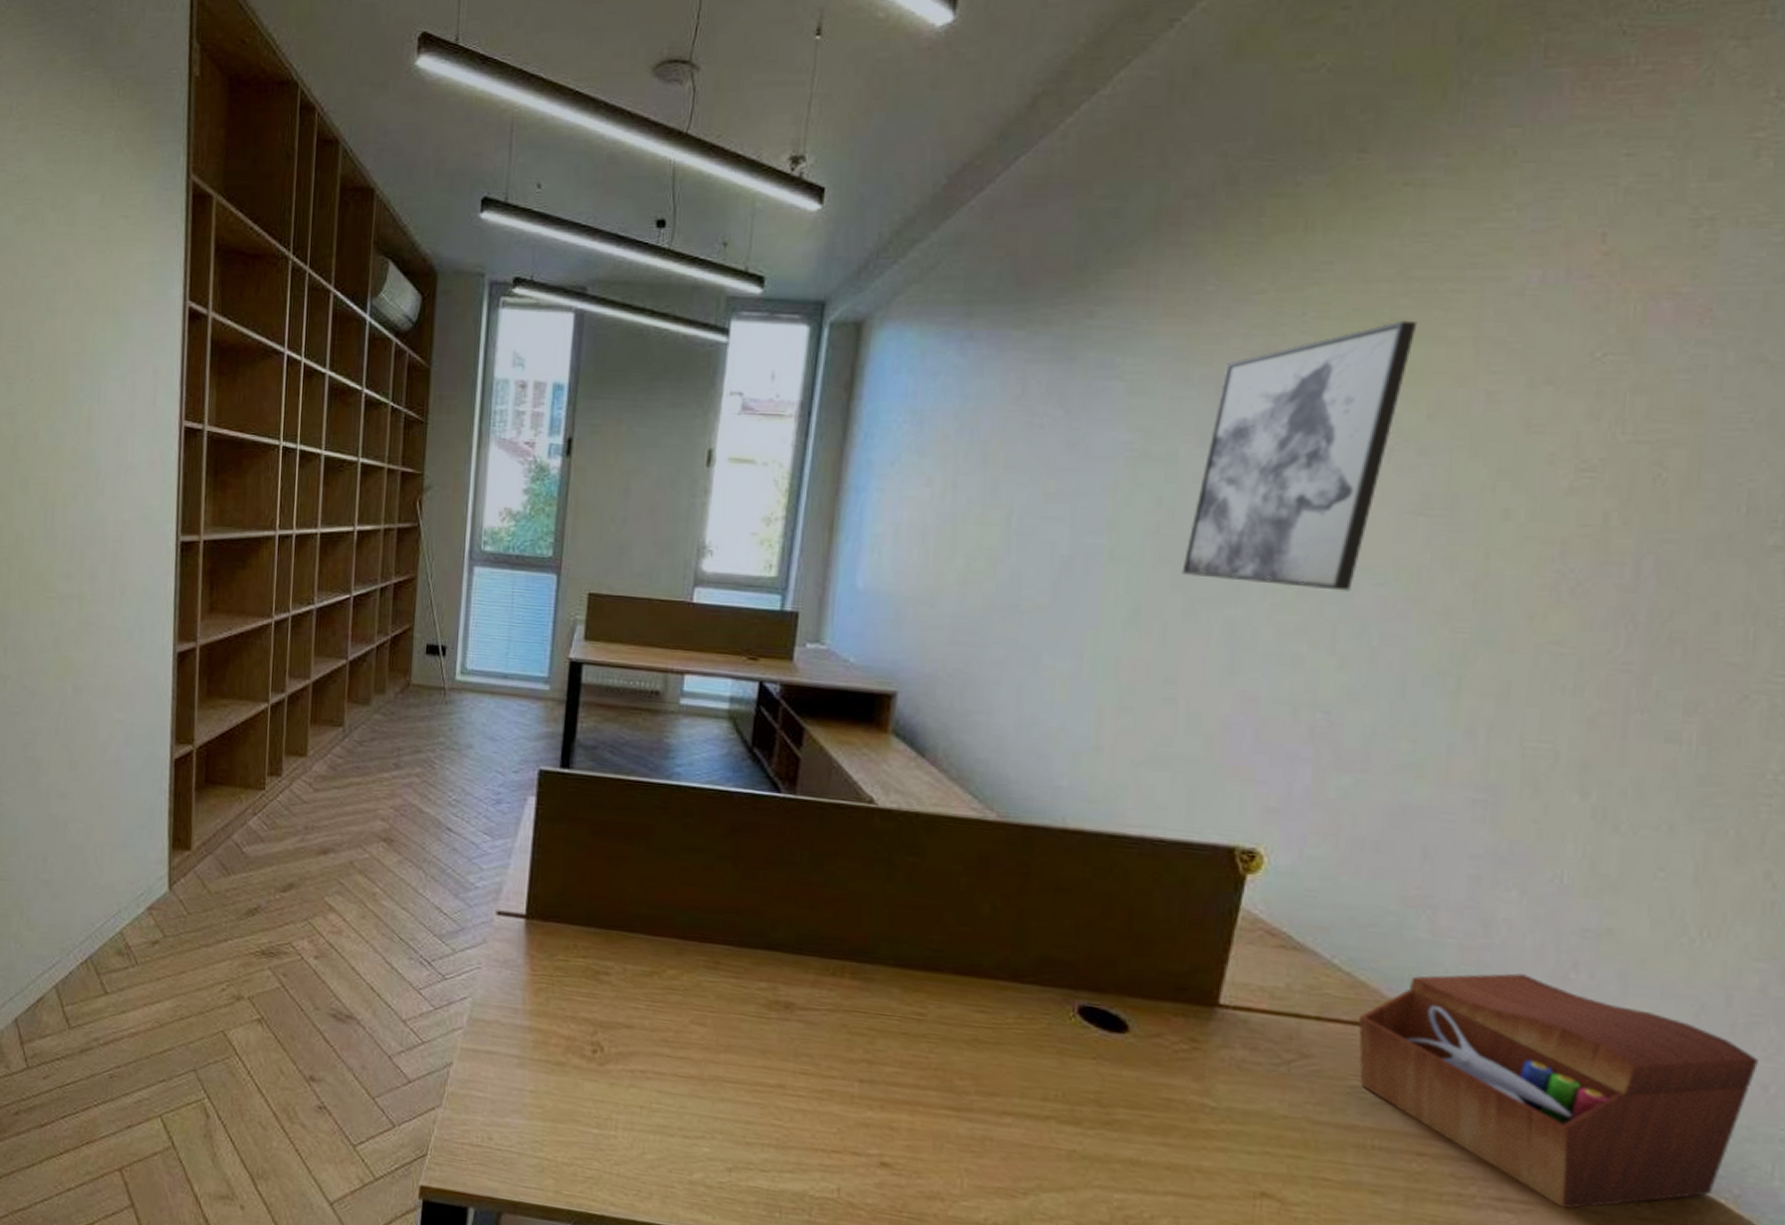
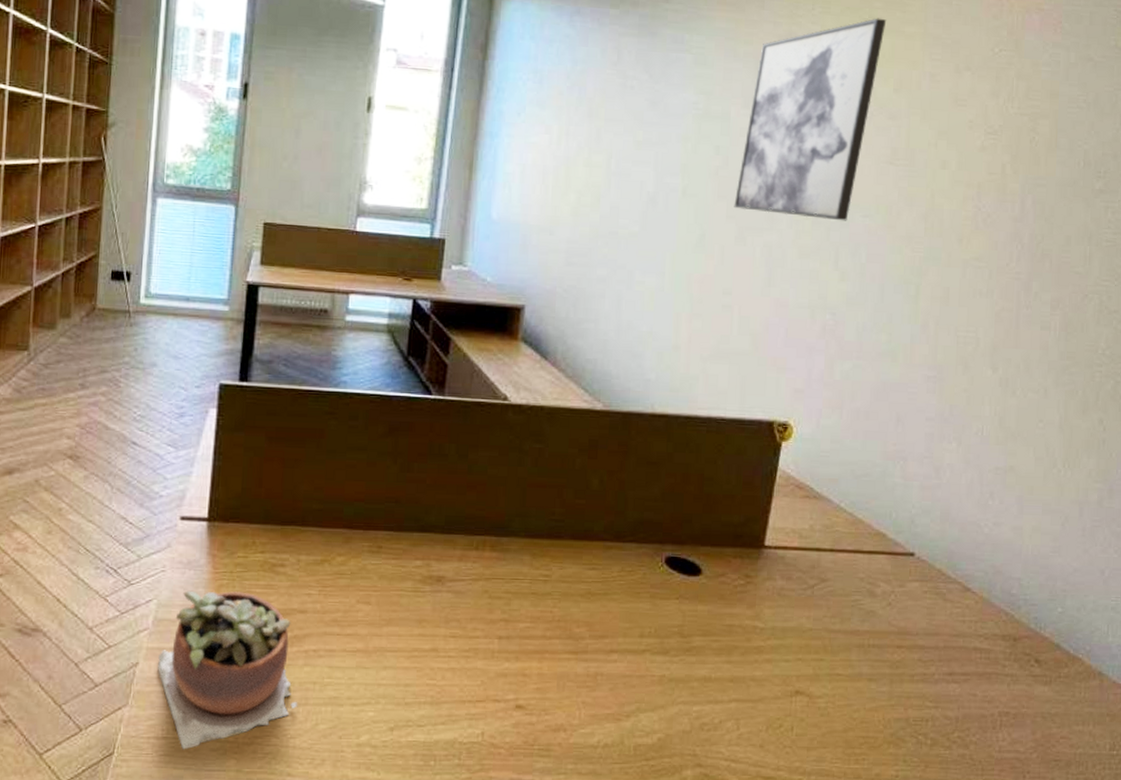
succulent plant: none [472,991,623,1162] -> present [158,590,298,750]
sewing box: present [1358,973,1759,1209] -> none [858,504,1098,675]

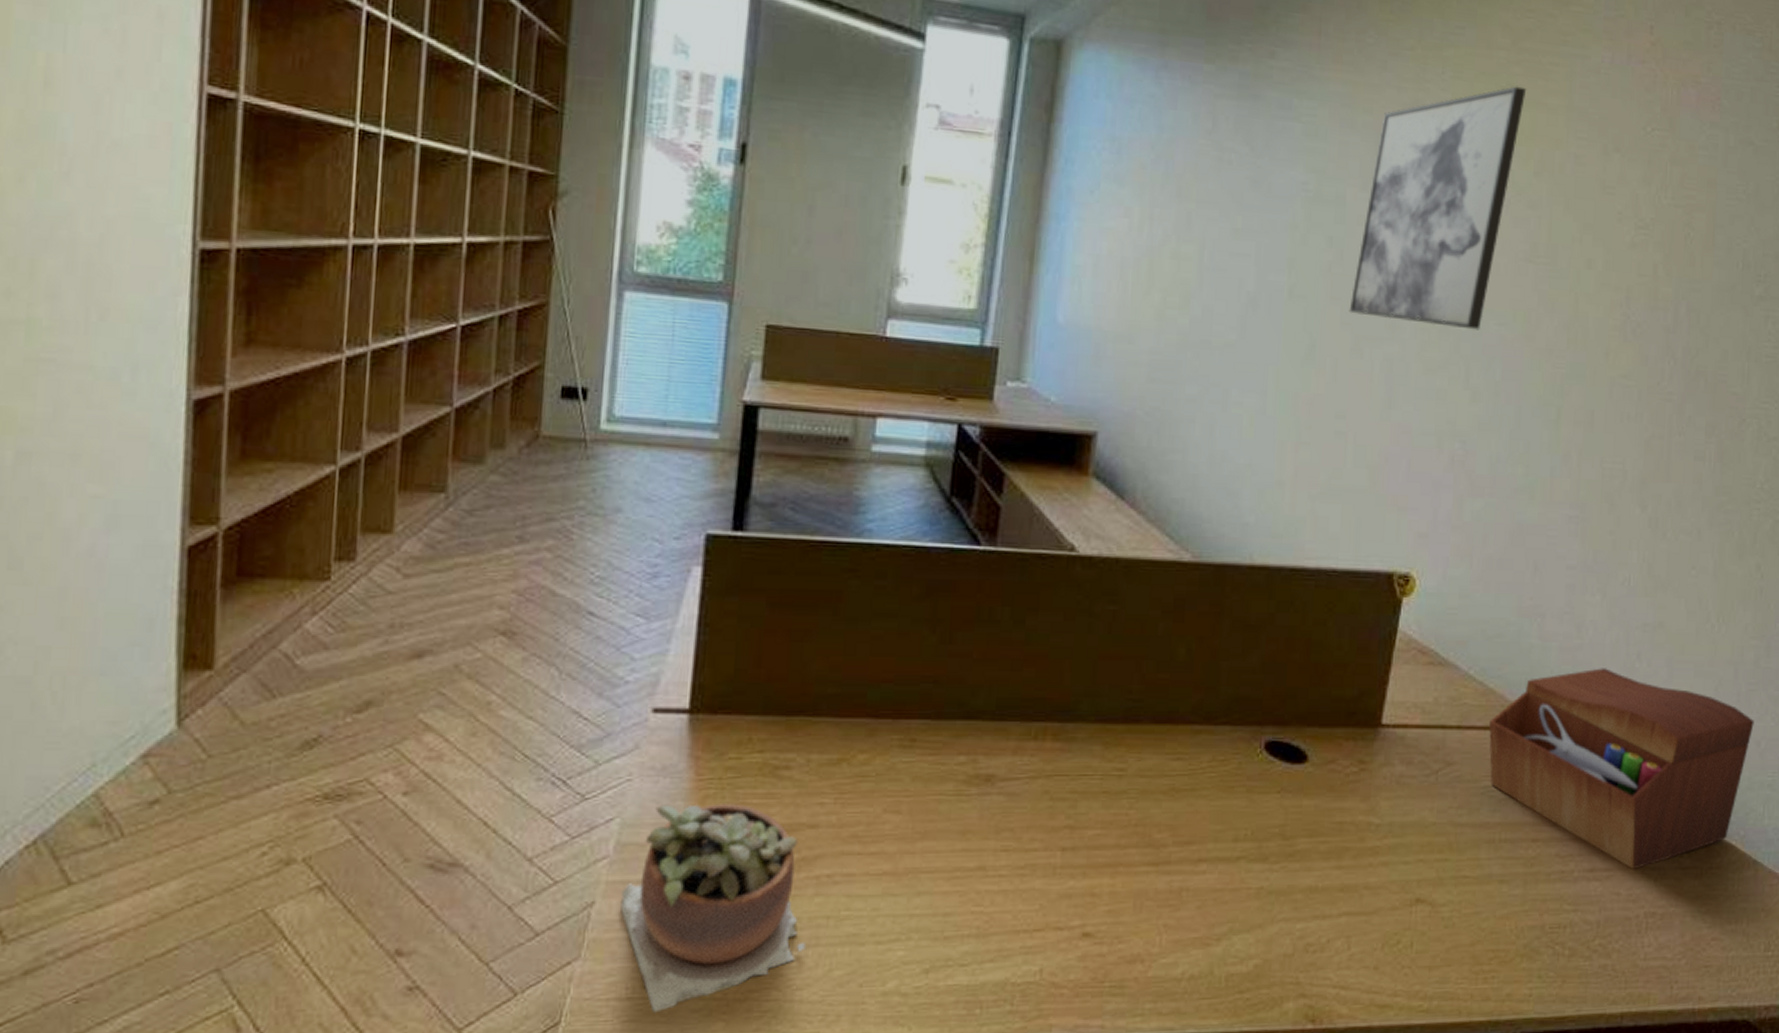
sewing box: none [858,504,1098,675] -> present [1489,668,1754,869]

